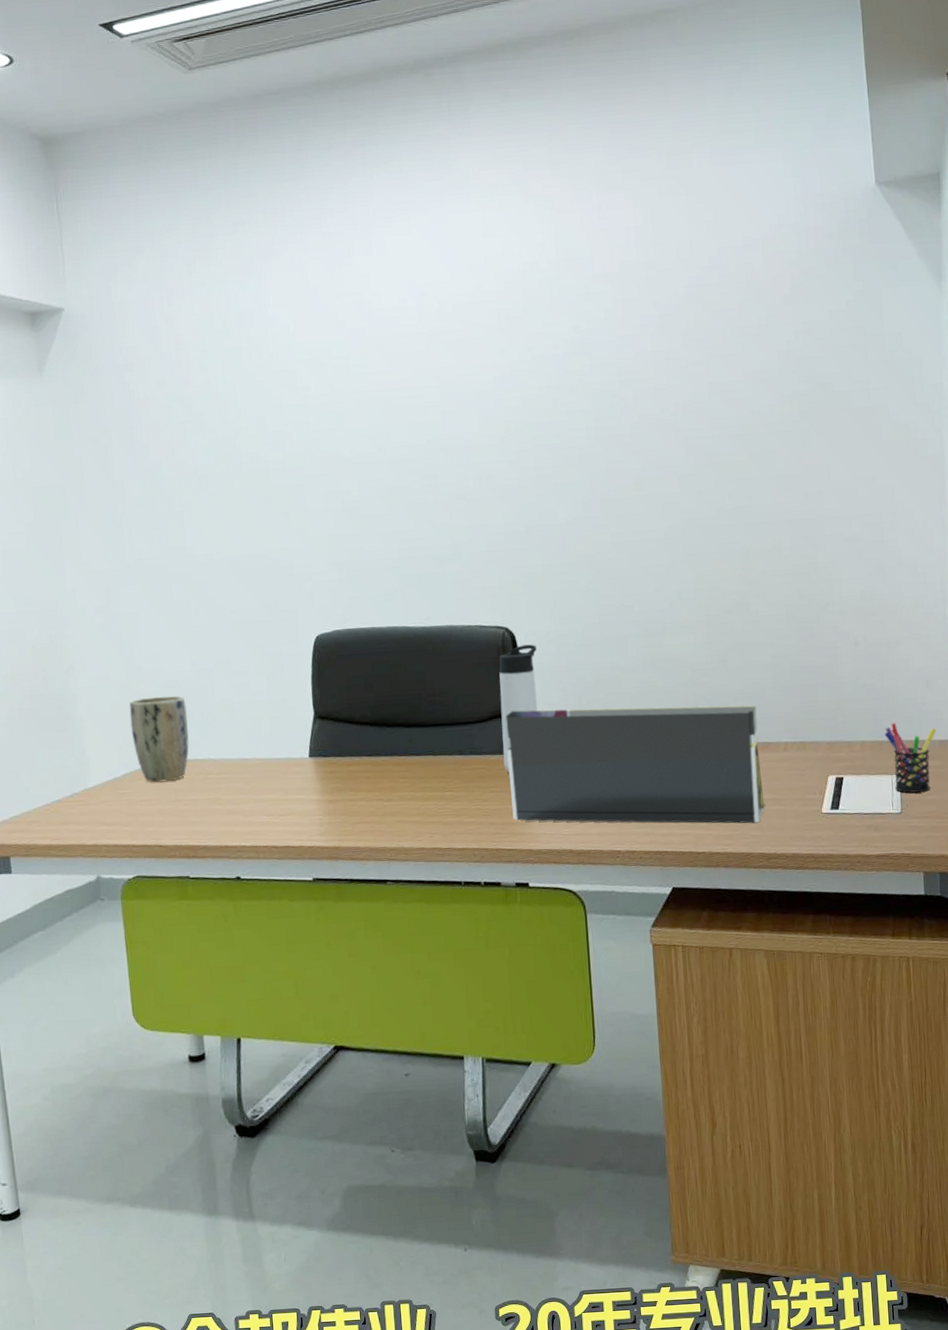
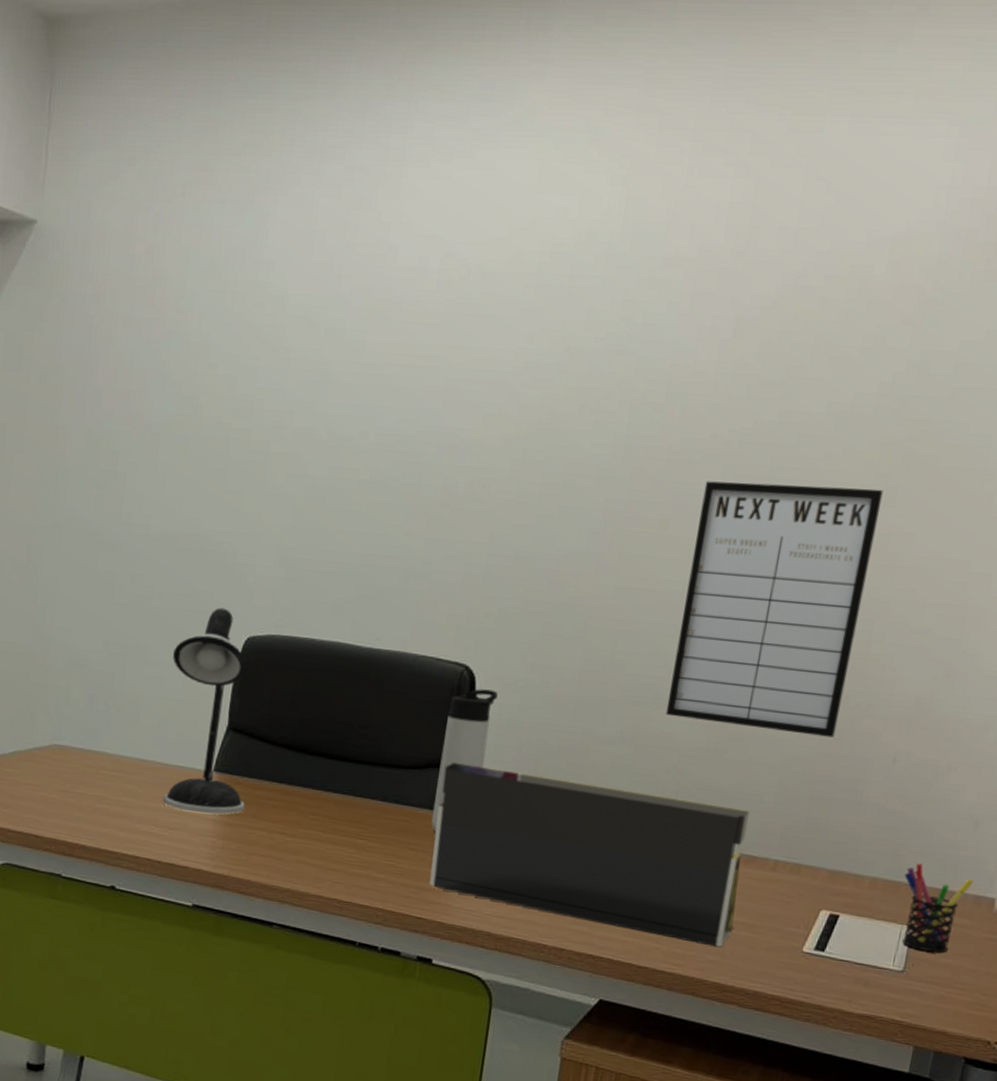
plant pot: present [129,695,189,783] -> none [27,673,91,769]
desk lamp: none [253,614,343,797] -> present [162,607,248,815]
writing board: none [664,433,807,640] -> present [665,481,884,738]

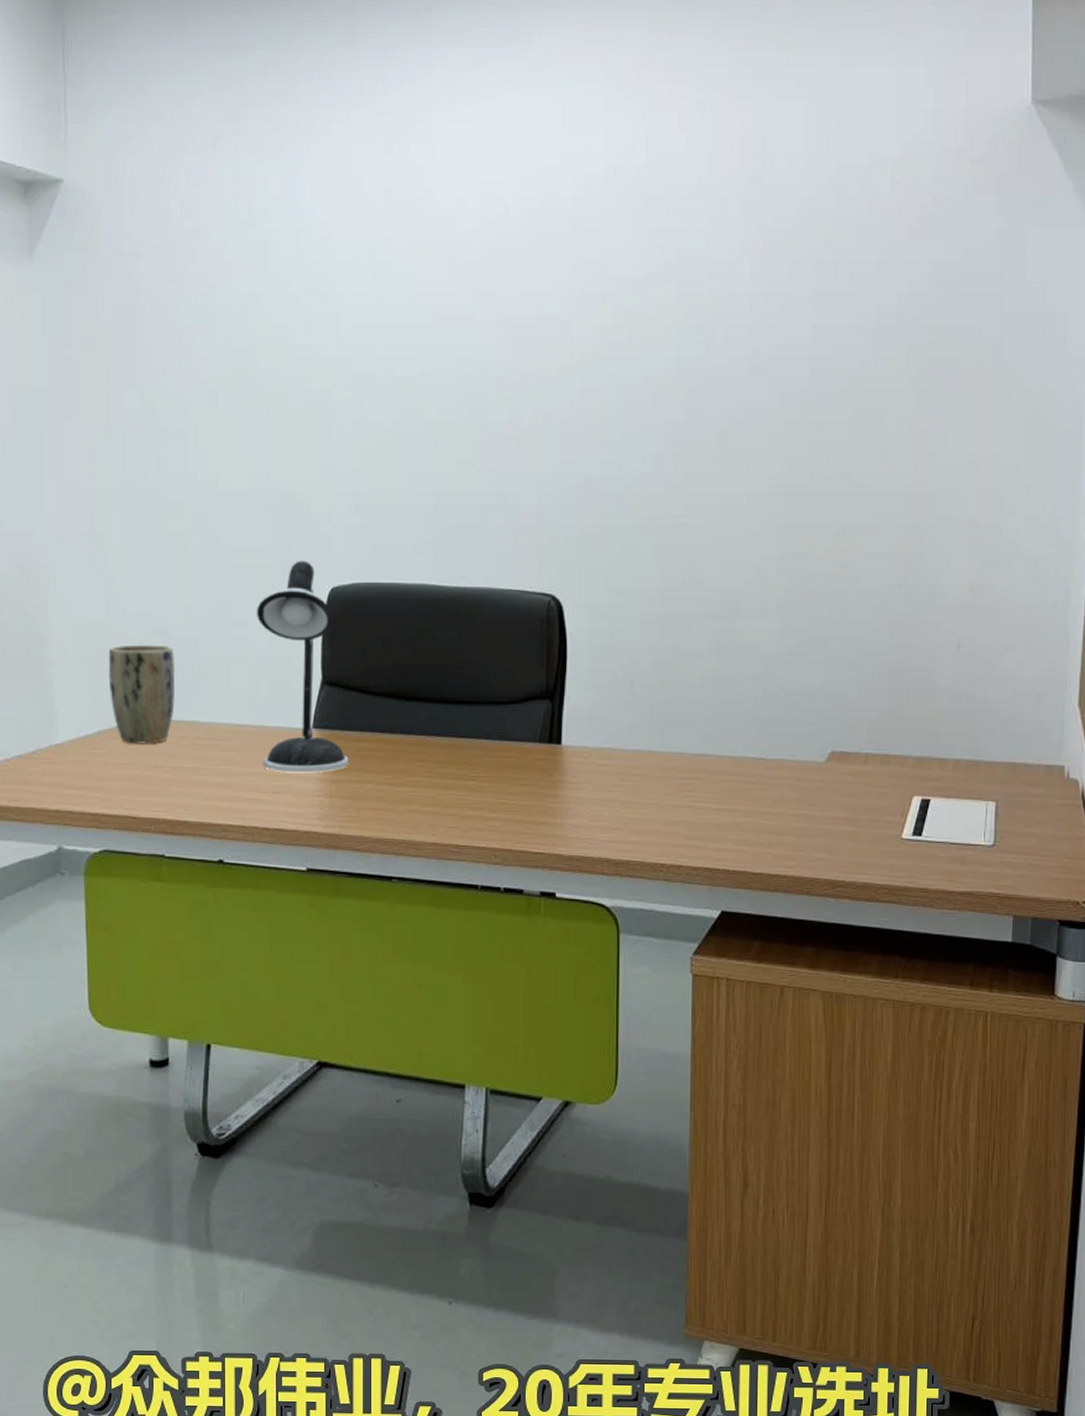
plant pot: none [27,673,91,769] -> present [108,644,176,744]
desk organizer: present [429,762,750,947] -> none [542,693,836,845]
thermos bottle: present [431,689,498,831] -> none [537,617,586,763]
writing board: present [665,481,884,738] -> none [747,393,915,630]
pen holder: present [901,863,974,953] -> none [982,741,1044,823]

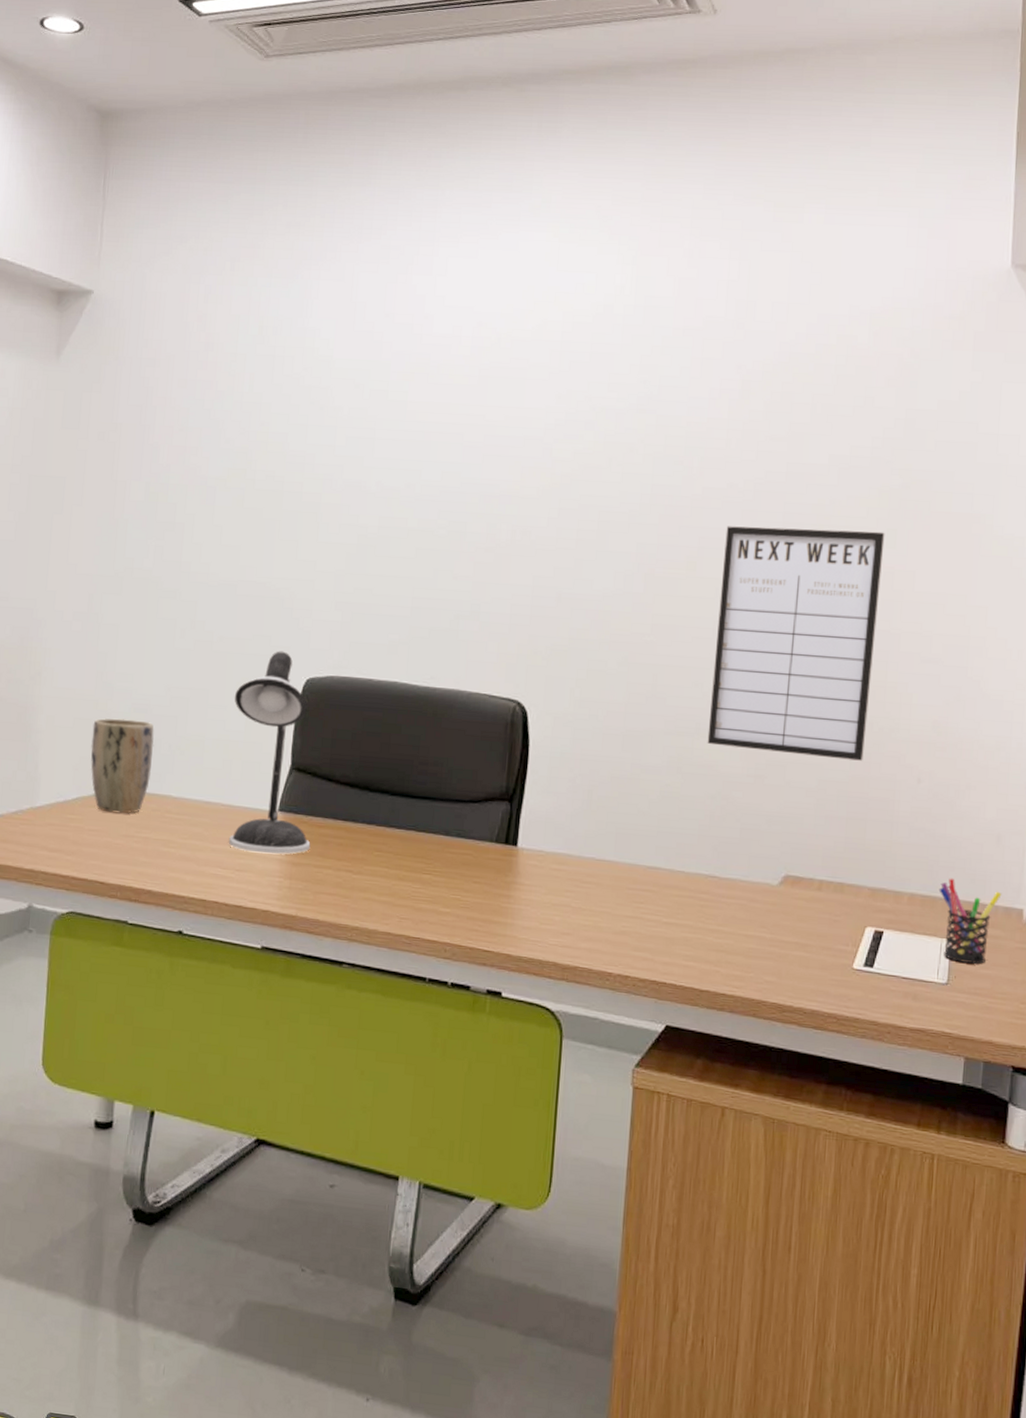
writing board: none [747,393,915,630] -> present [707,526,885,761]
pen holder: none [982,741,1044,823] -> present [939,878,1002,964]

